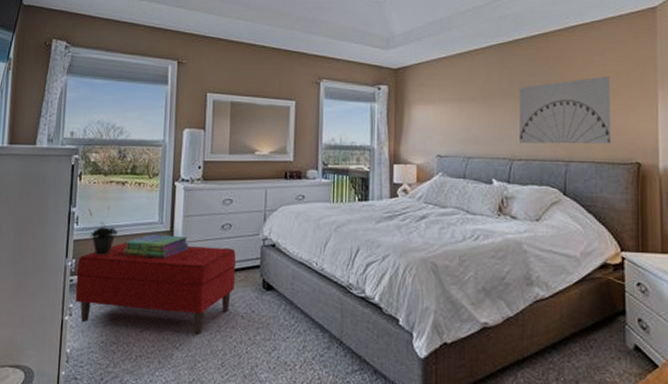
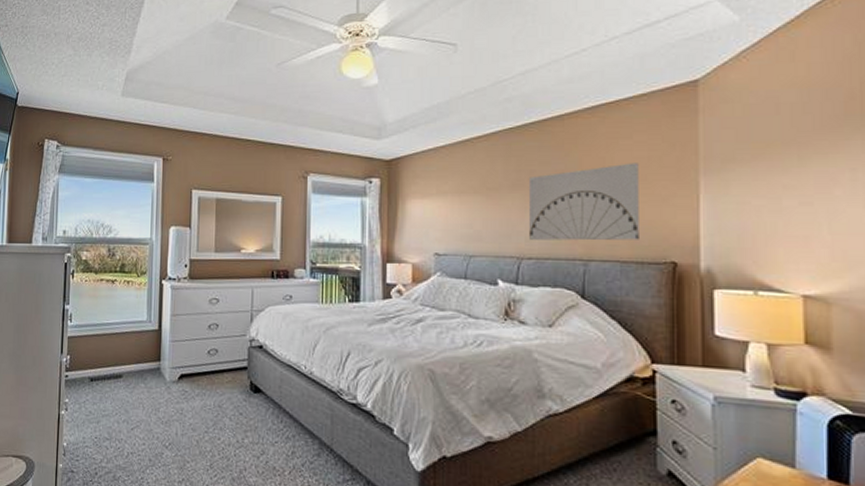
bench: present [75,242,237,334] -> none [70,340,224,435]
potted plant: present [88,207,118,255] -> none [81,305,109,353]
stack of books: present [123,234,189,259] -> none [114,332,176,358]

